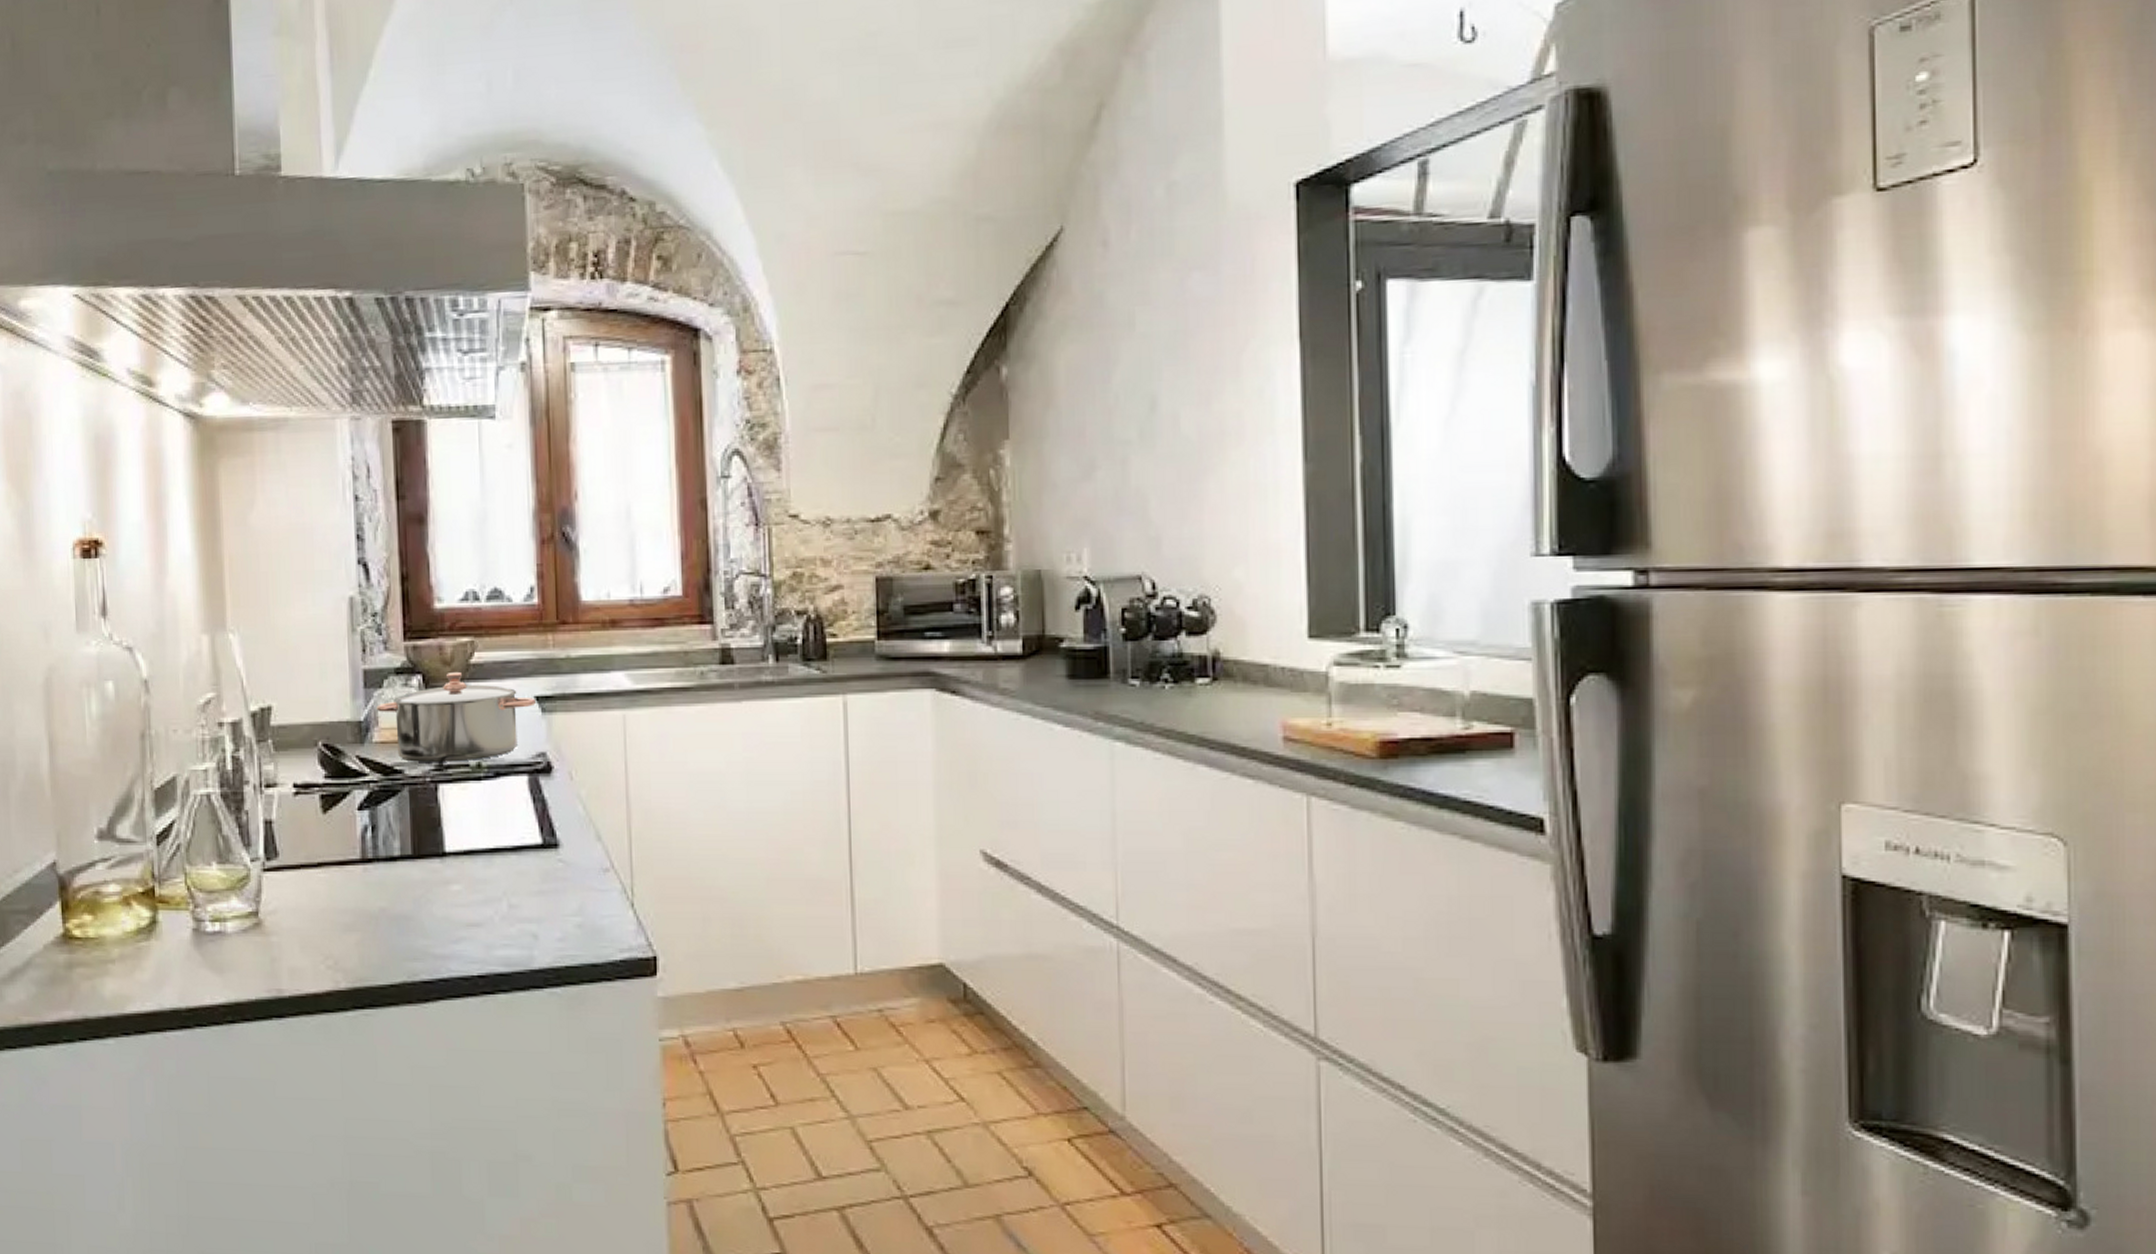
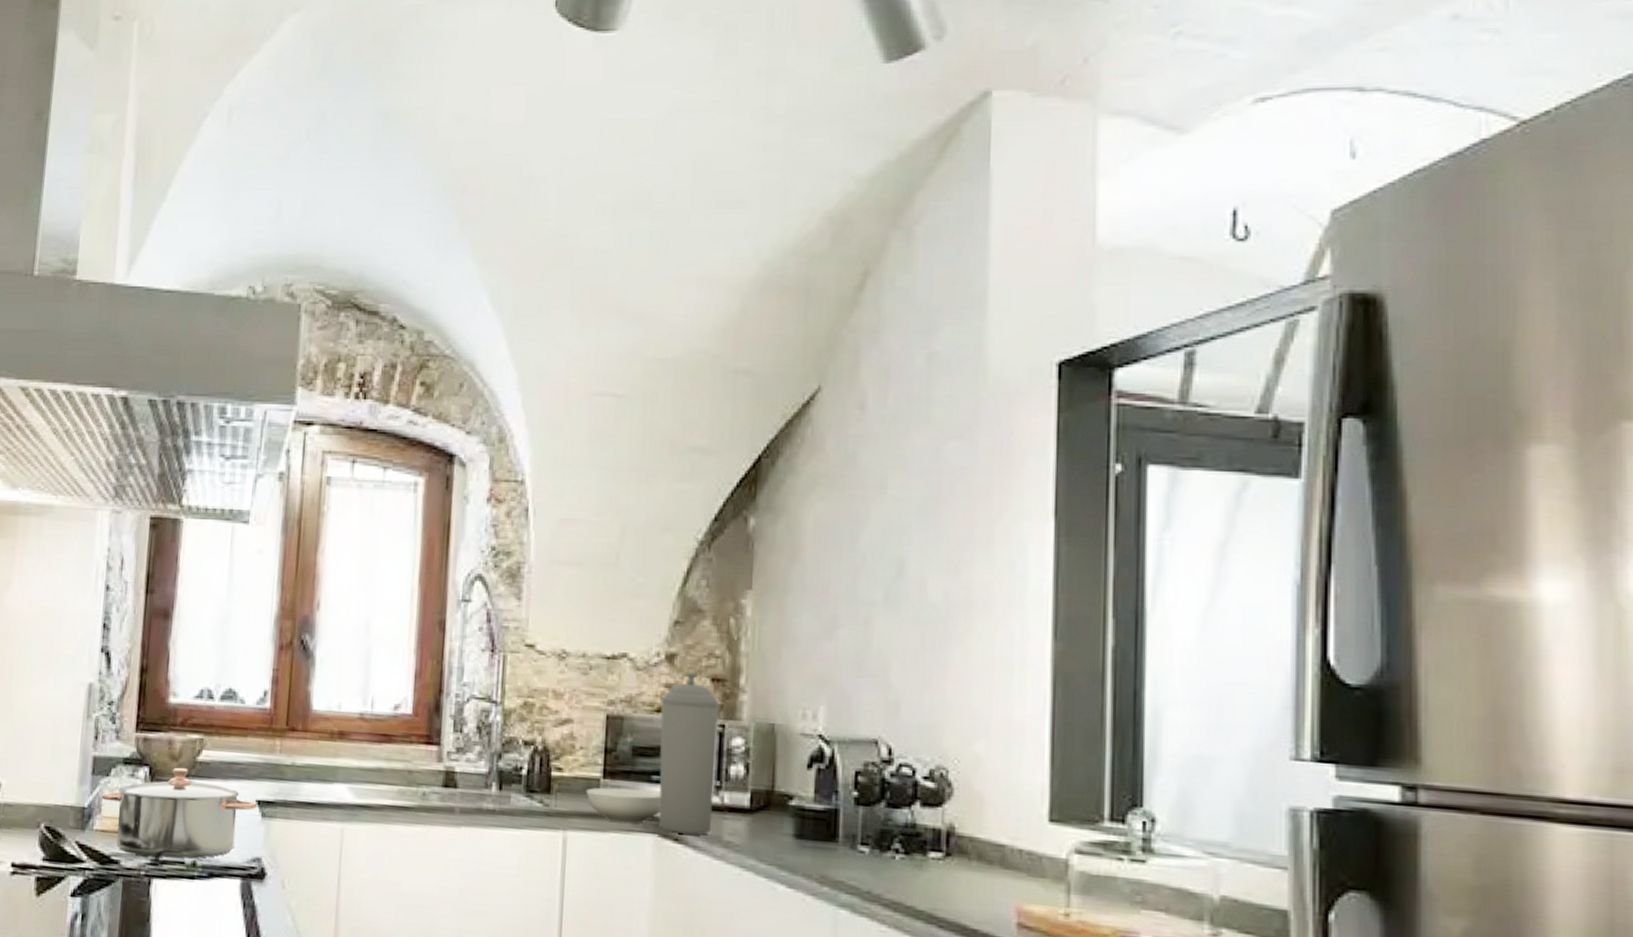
bowl: none [861,647,936,682] -> present [585,787,661,824]
canister: none [928,527,987,687] -> present [658,672,720,836]

